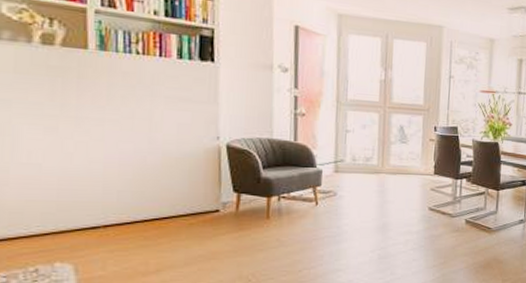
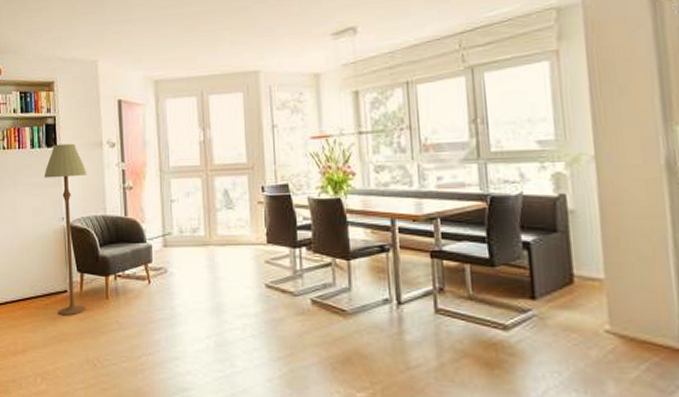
floor lamp: none [194,58,252,235] -> present [44,143,87,316]

